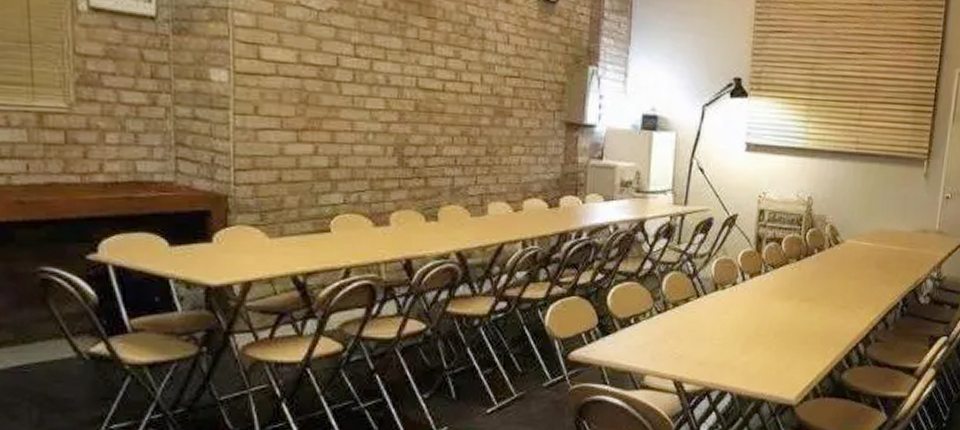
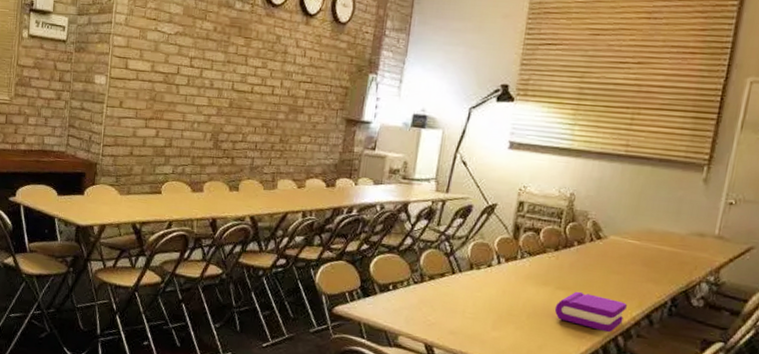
book: none [800,301,865,341] -> present [554,291,627,333]

